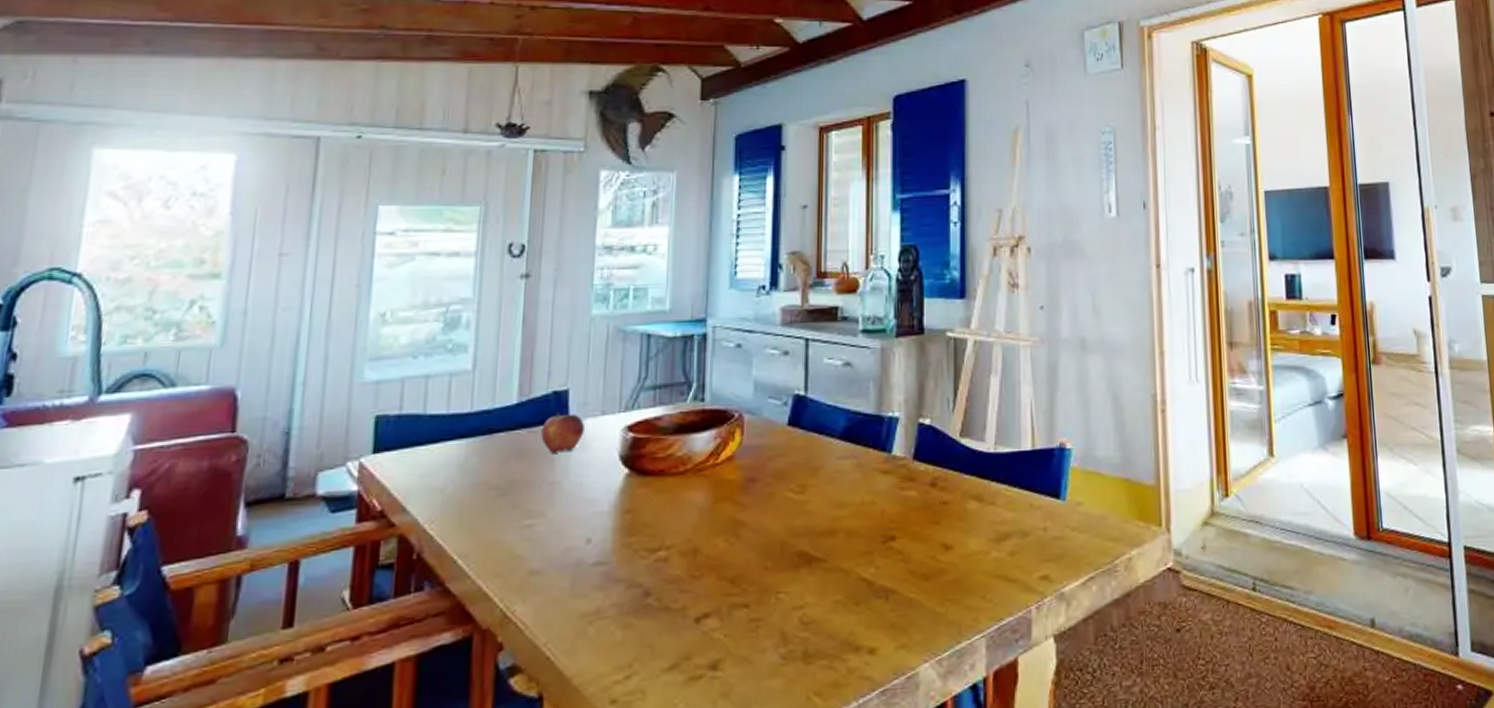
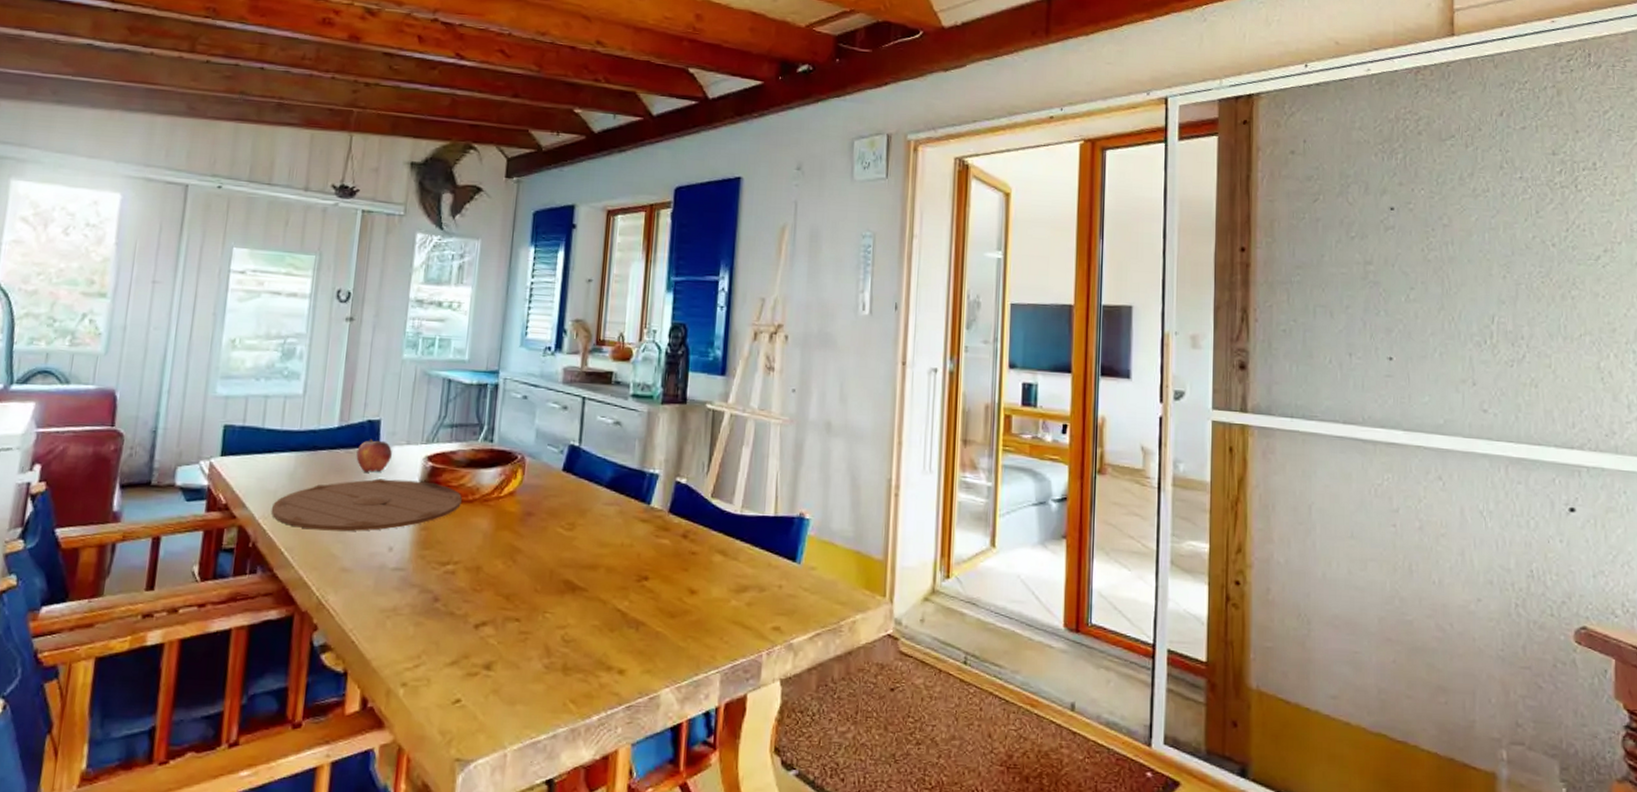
placemat: none [438,455,671,529] -> present [271,478,462,532]

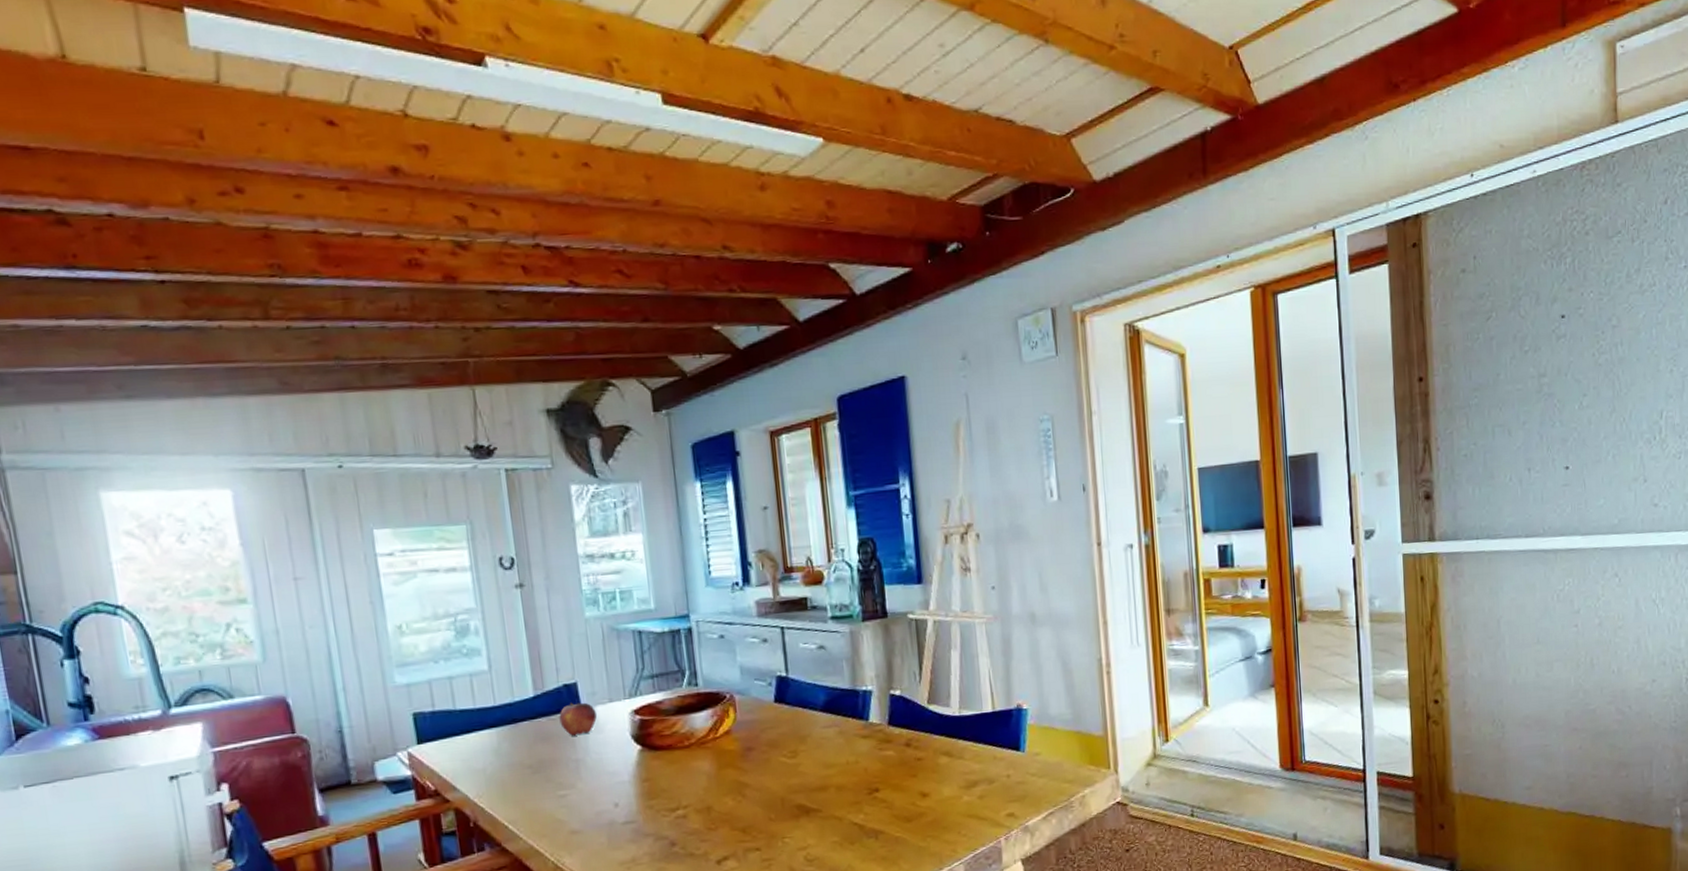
placemat: present [271,478,462,532] -> none [484,734,679,800]

